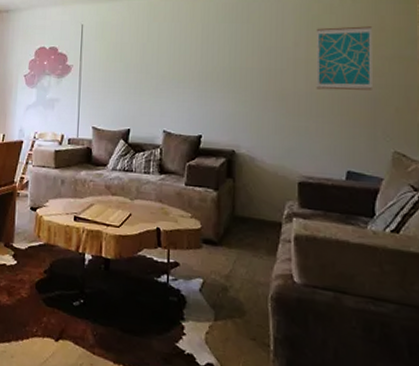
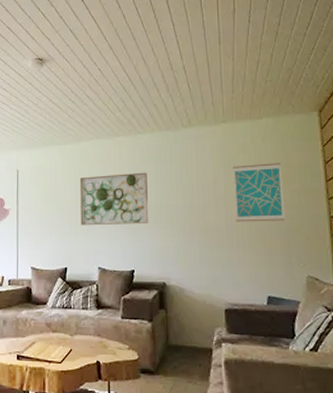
wall art: none [146,31,222,88] -> present [80,172,149,226]

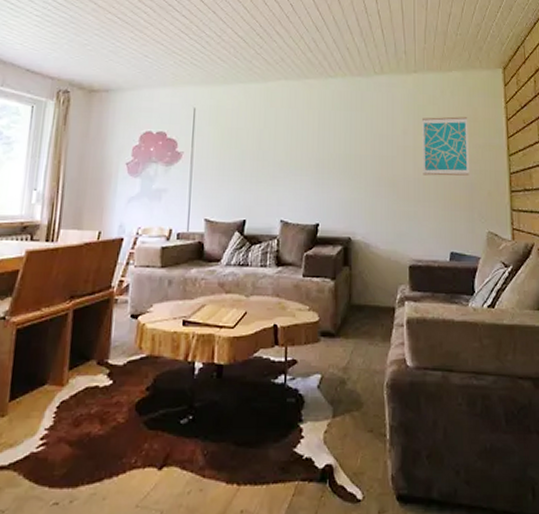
wall art: present [80,172,149,226] -> none [263,118,337,175]

